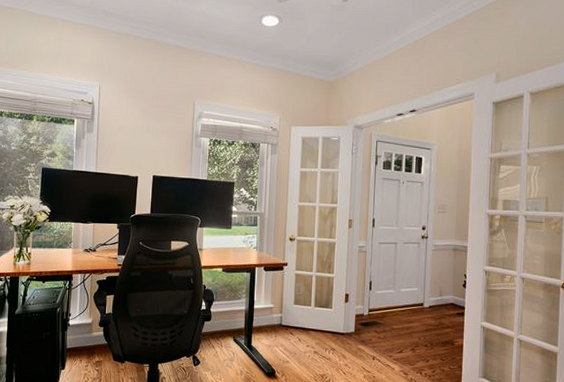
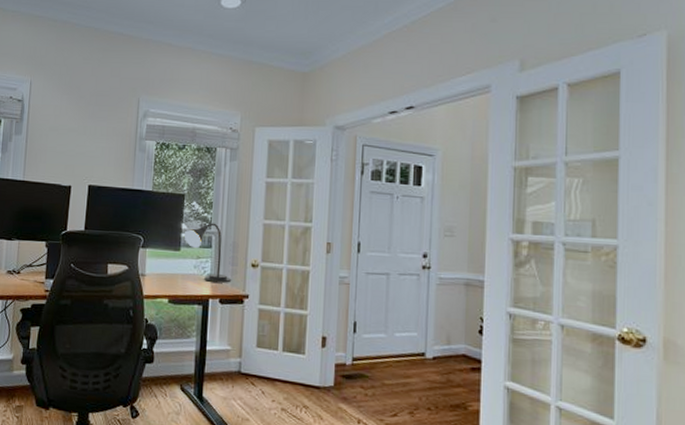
desk lamp: none [234,205,274,255] -> present [183,223,232,284]

